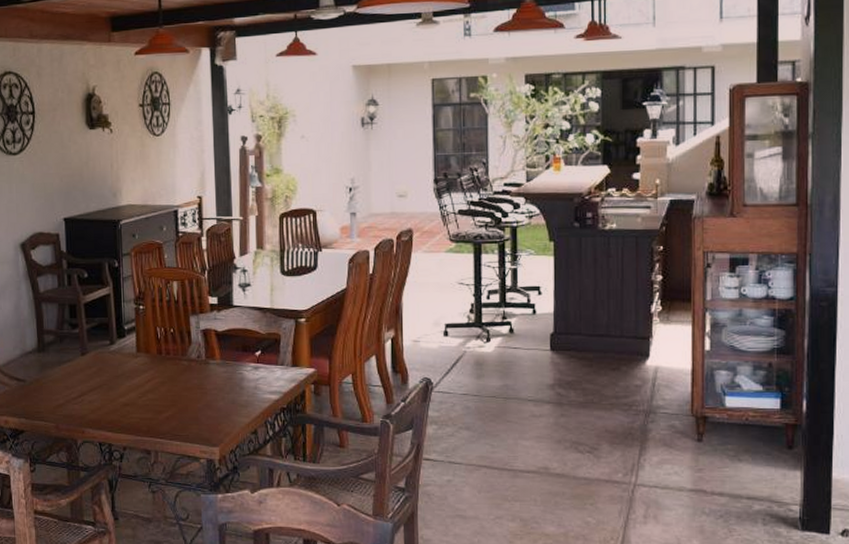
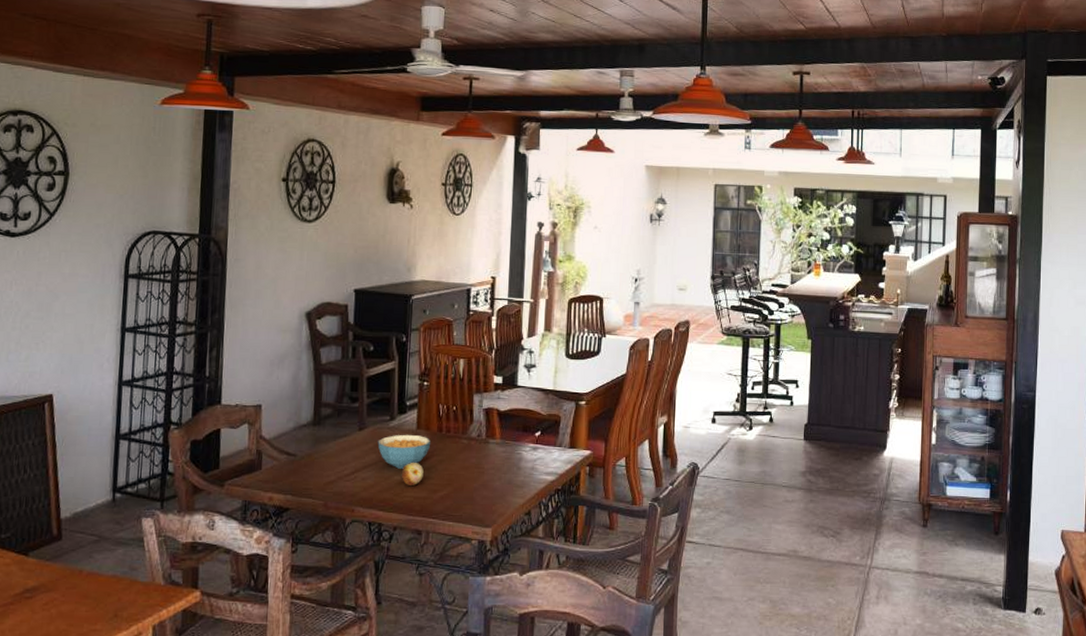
cereal bowl: none [100,357,151,391] -> present [377,434,430,469]
fruit: none [125,384,147,407] -> present [401,462,424,485]

